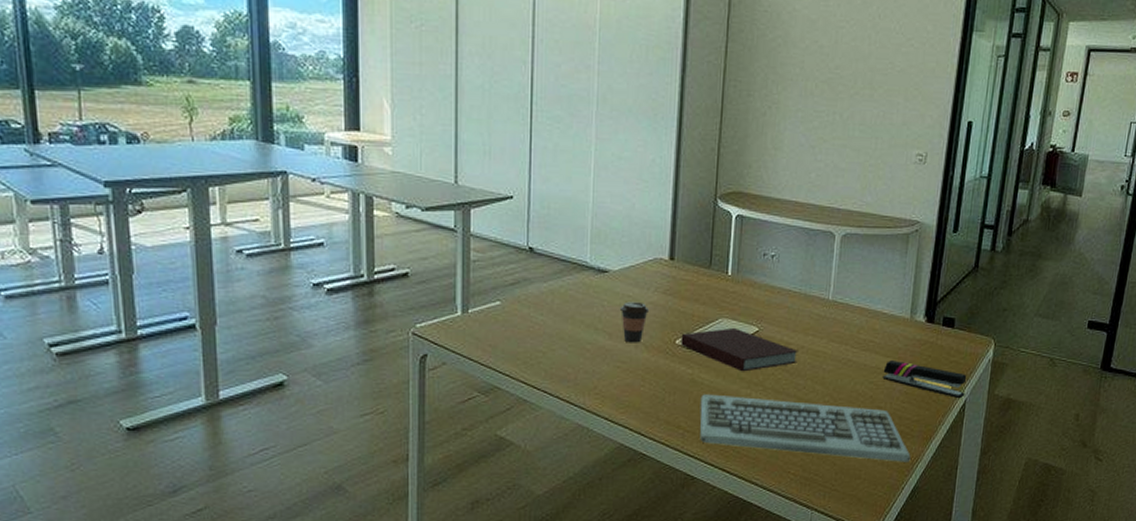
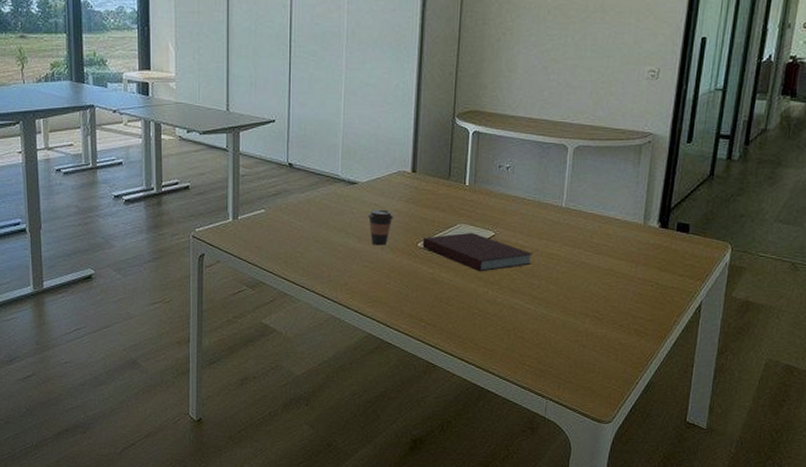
keyboard: present [700,394,911,462] -> none [440,291,645,359]
stapler: present [882,361,967,399] -> none [616,263,703,301]

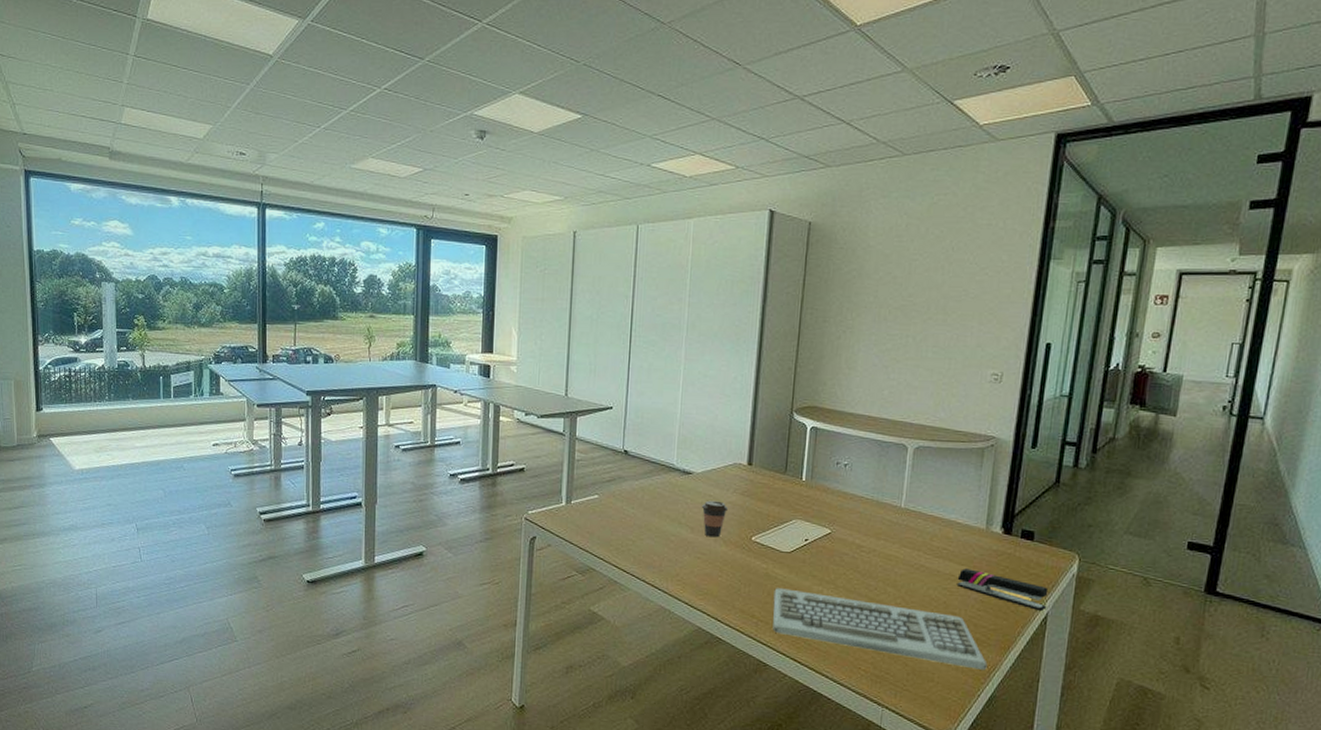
notebook: present [422,232,533,272] -> none [756,528,870,570]
keyboard: none [440,291,645,359] -> present [772,588,988,670]
stapler: none [616,263,703,301] -> present [956,569,1049,612]

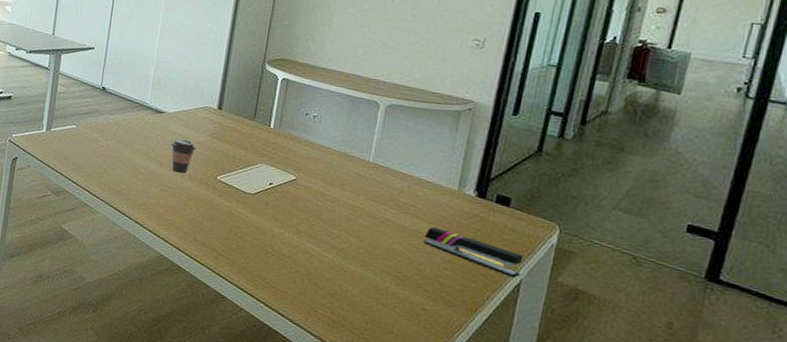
keyboard: present [772,588,988,670] -> none [232,226,452,329]

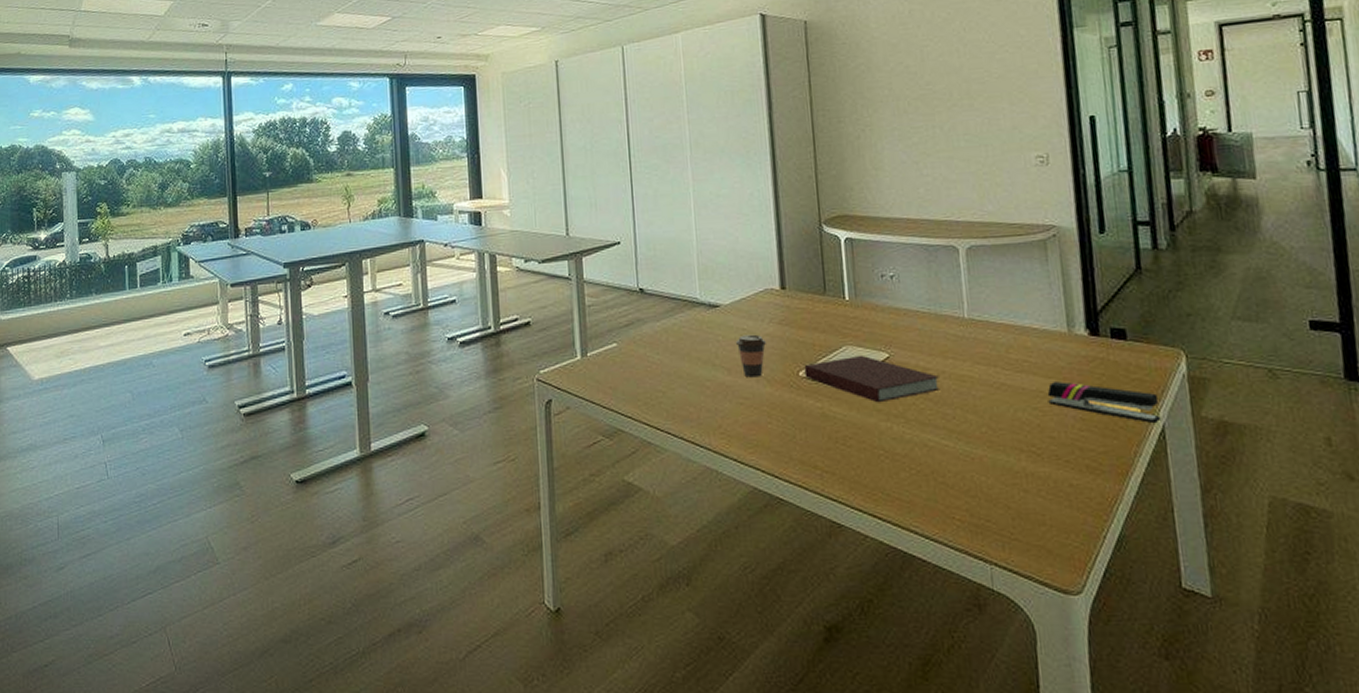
notebook: none [221,171,334,215] -> present [804,354,941,403]

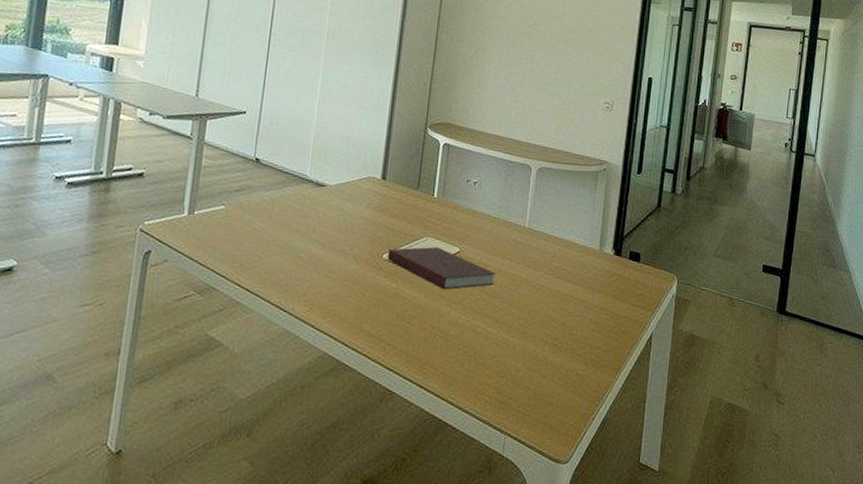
coffee cup: present [735,334,767,378] -> none [333,215,361,255]
stapler: present [1047,381,1162,424] -> none [574,289,653,332]

